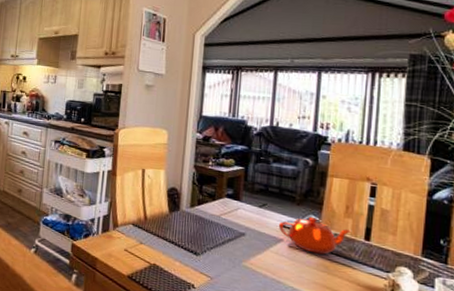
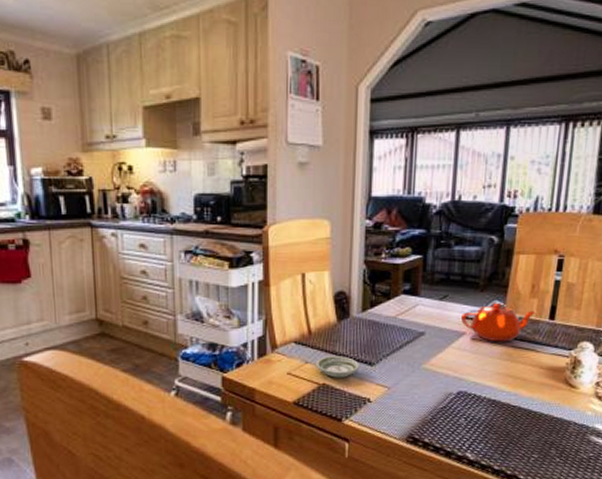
saucer: none [148,240,186,262] -> present [315,356,359,378]

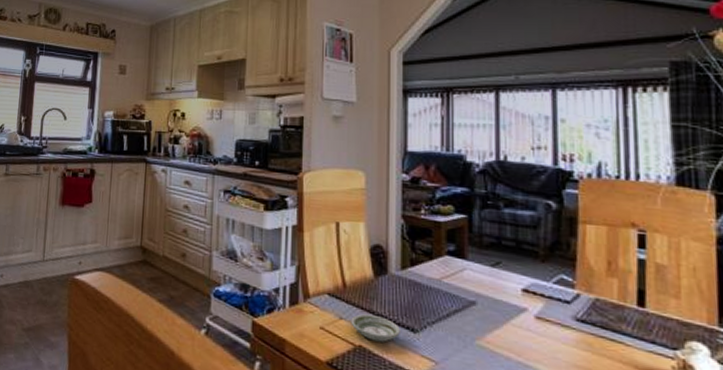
teapot: present [460,302,537,342] -> none [518,276,619,328]

